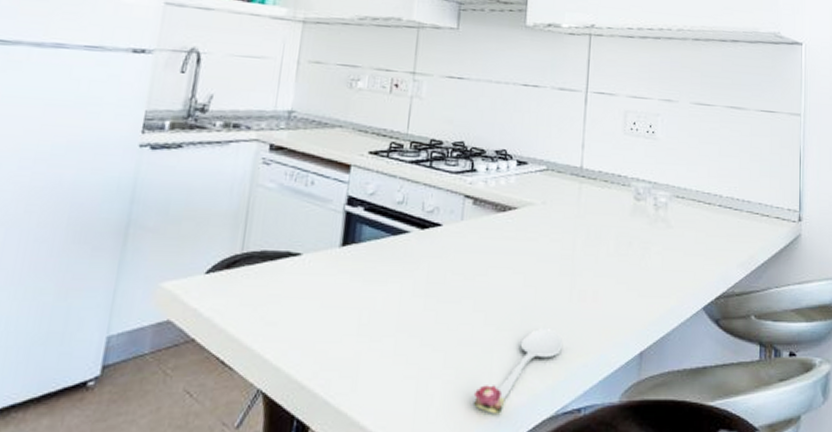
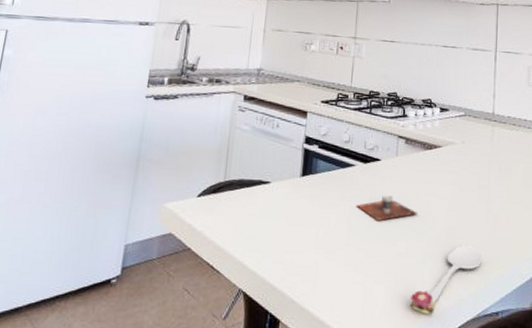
cup: none [410,267,485,300] -> present [356,194,417,221]

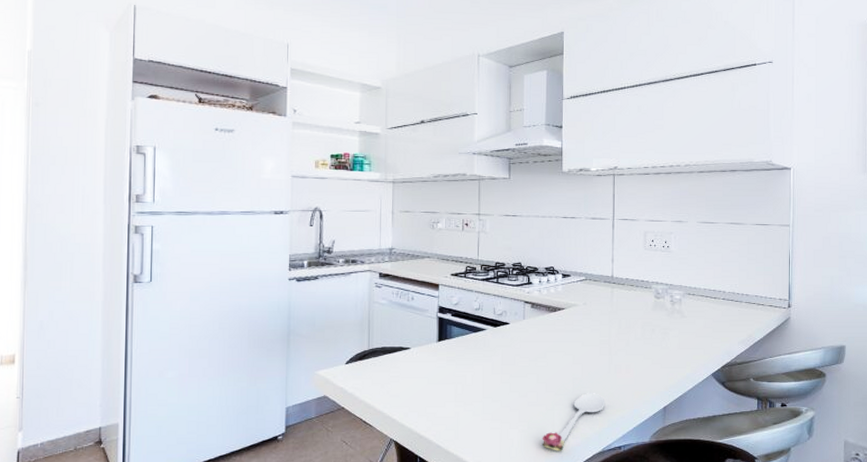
cup: present [356,194,417,221] -> none [490,353,545,376]

